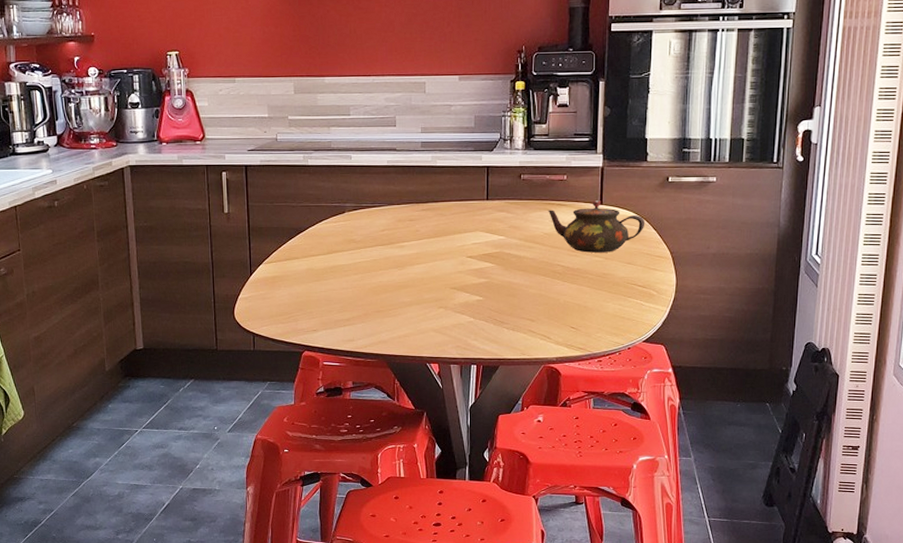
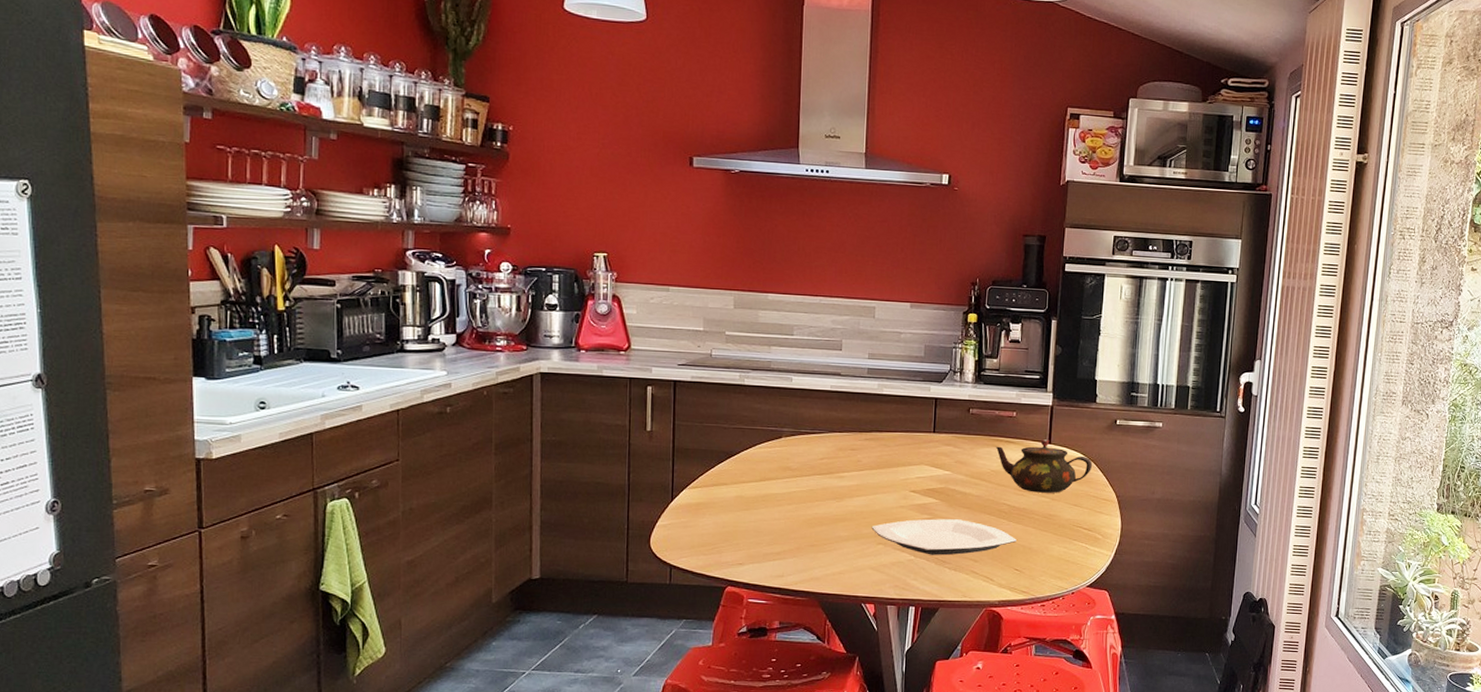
plate: none [432,282,572,317] -> present [871,519,1016,556]

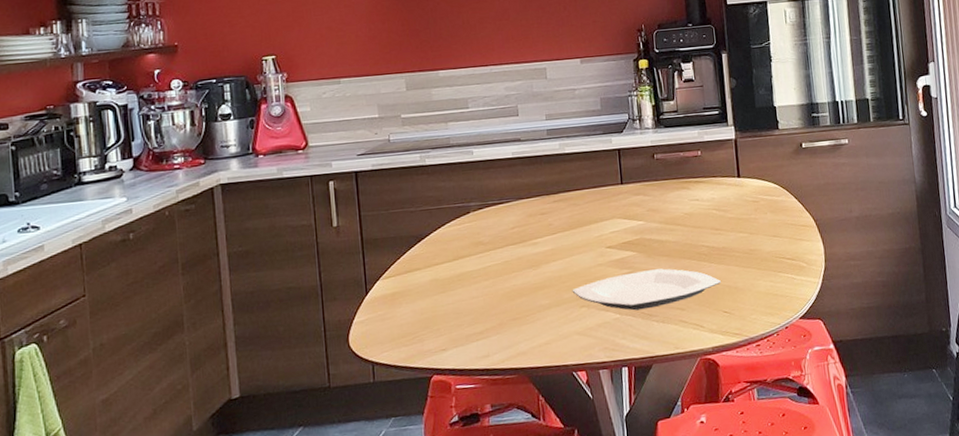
teapot: present [995,439,1093,493] -> none [685,173,786,230]

